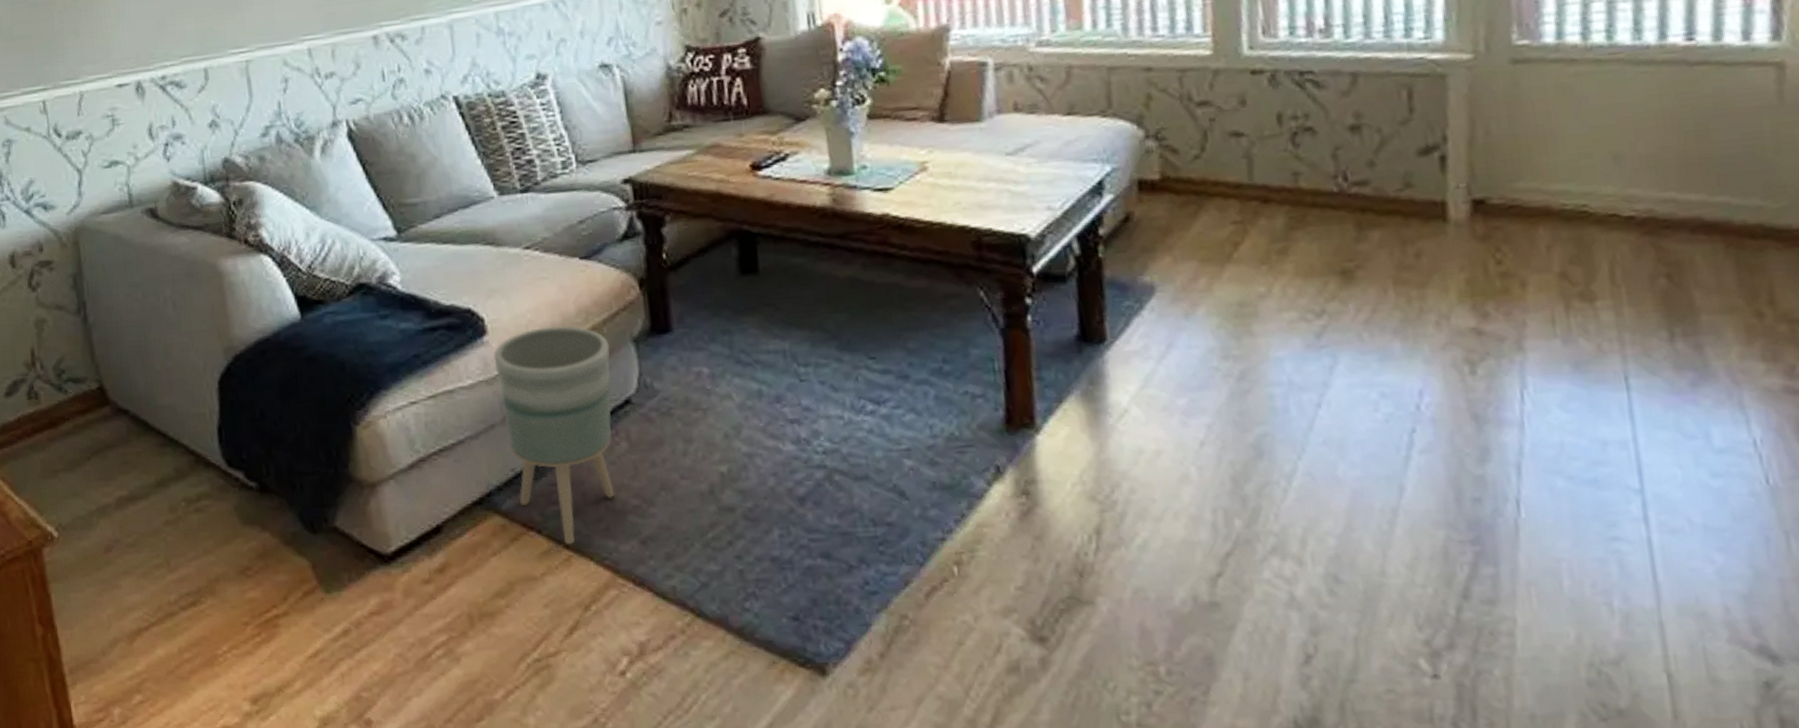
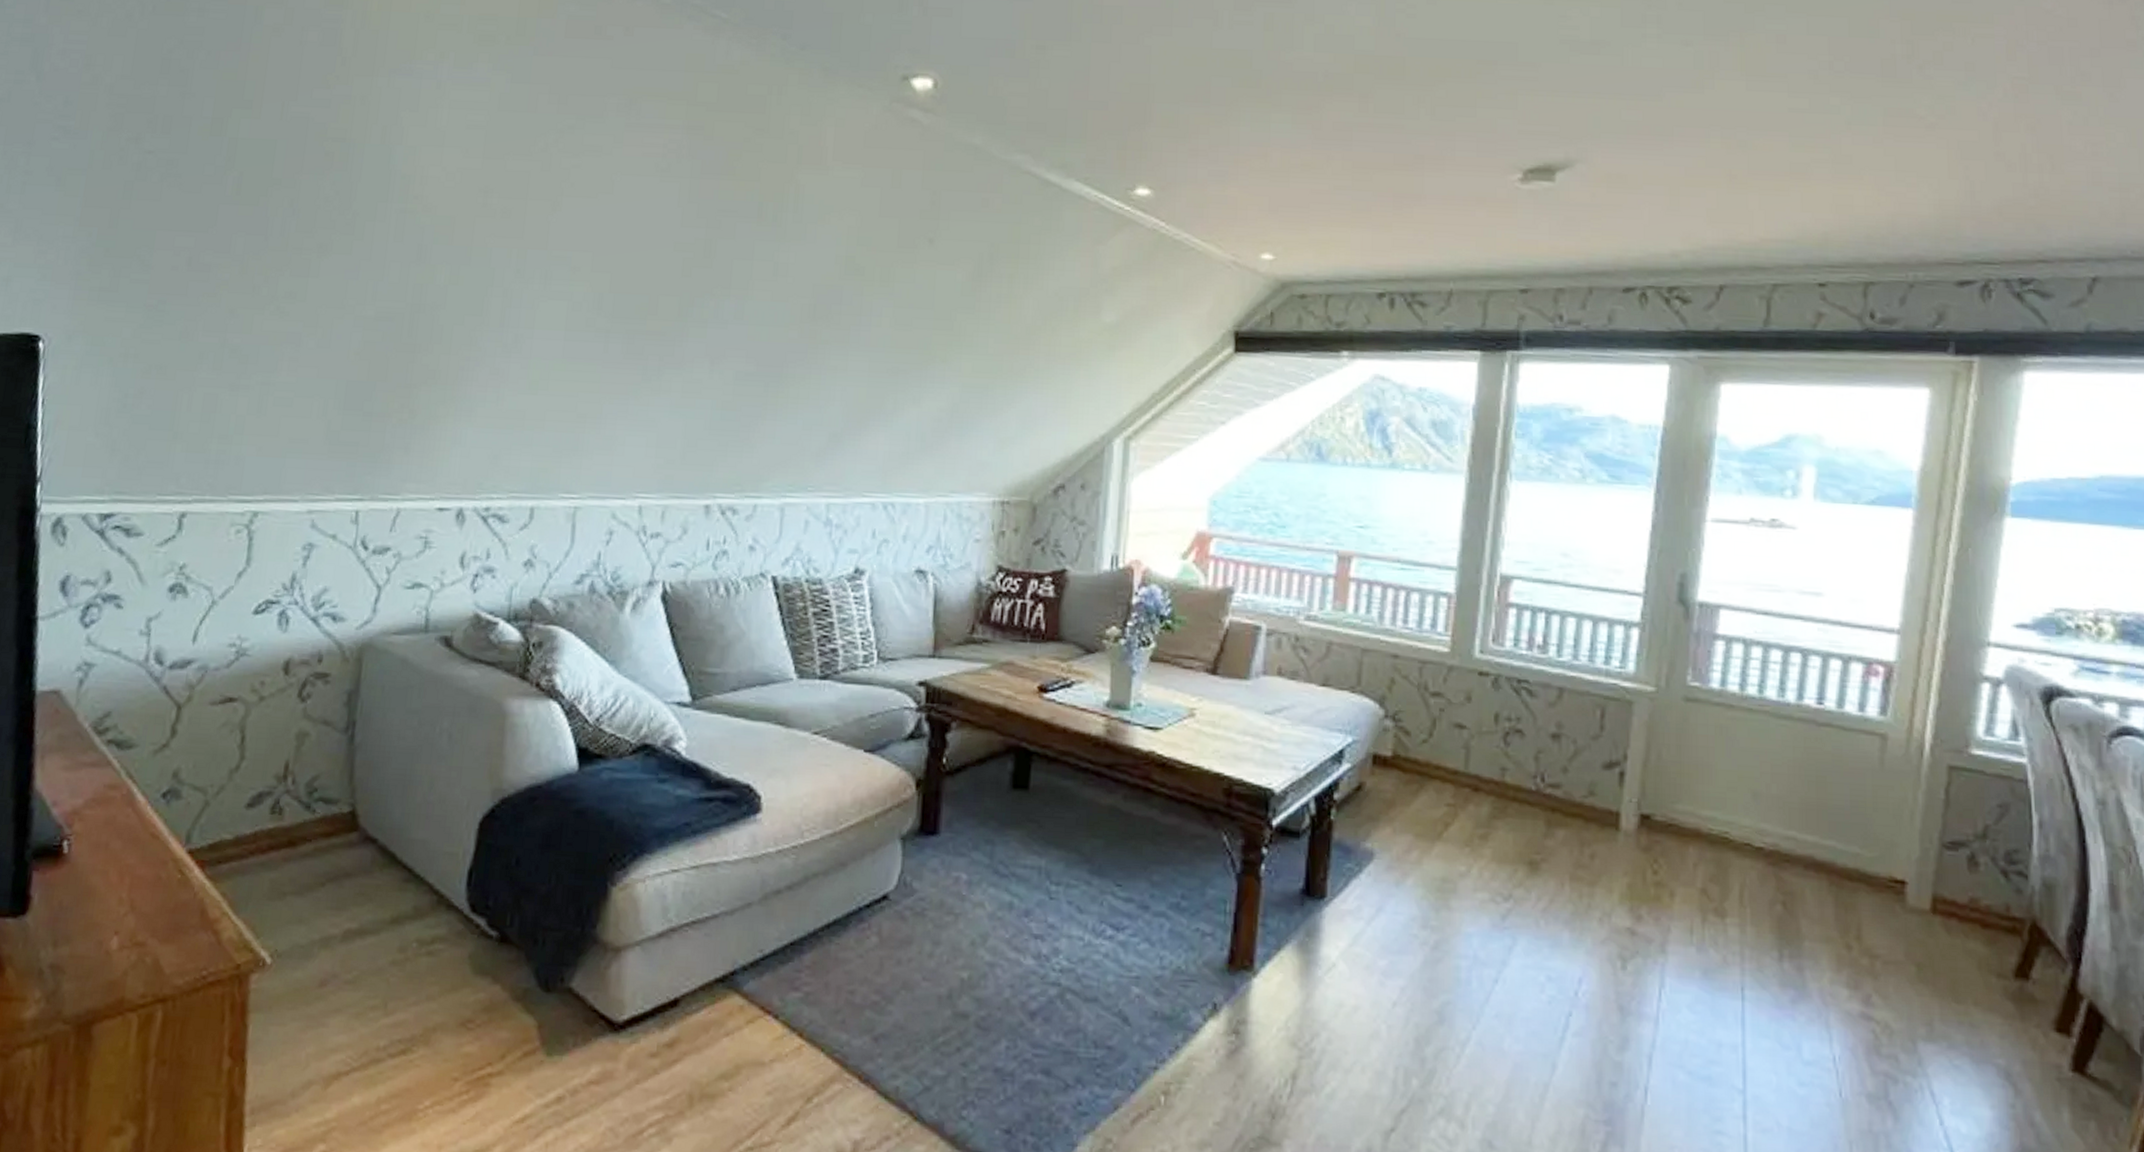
planter: present [493,325,615,545] -> none [761,813,878,1034]

